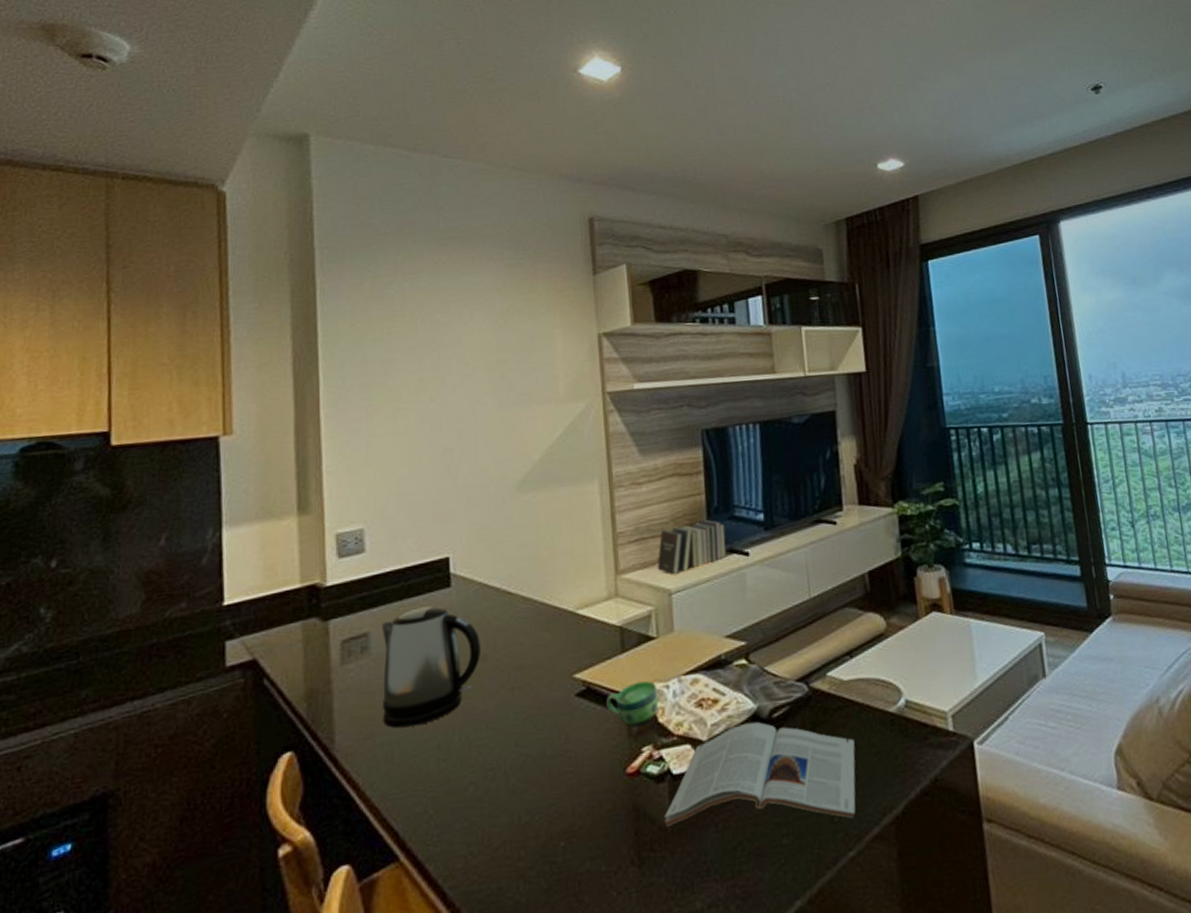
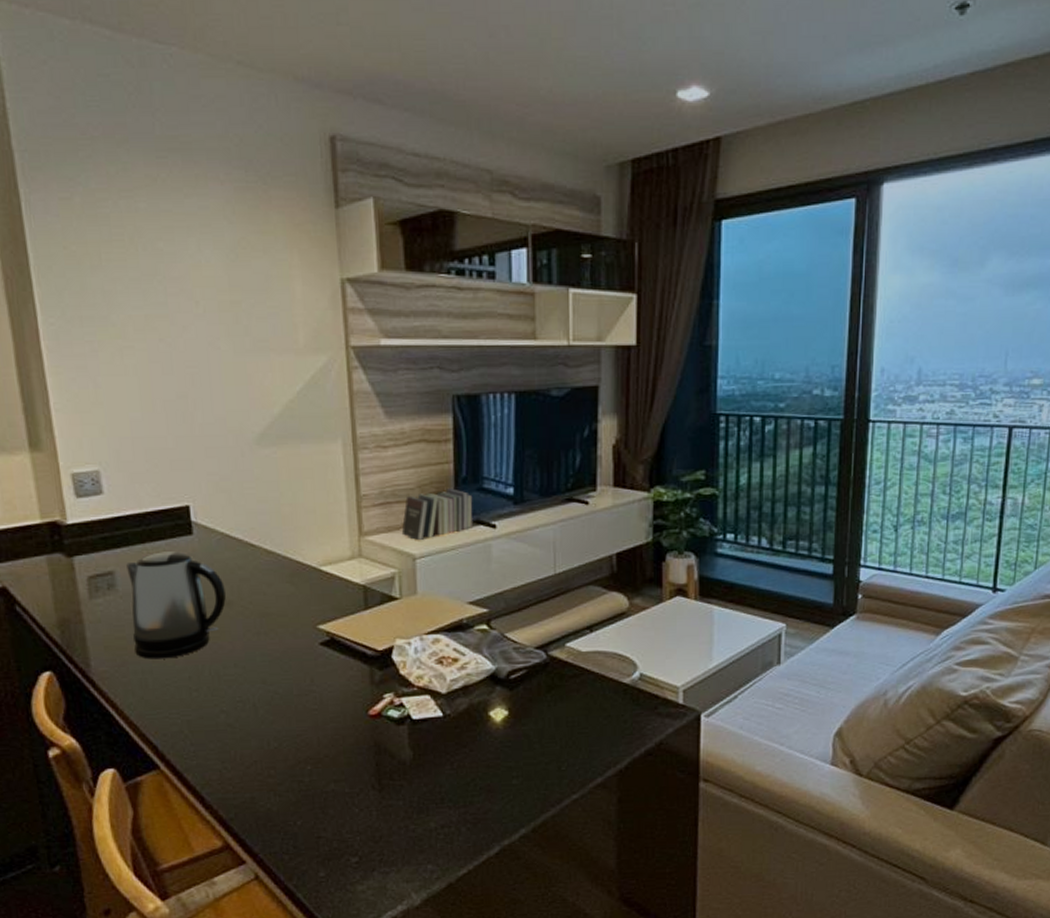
cup: present [606,680,659,727] -> none [350,636,400,676]
magazine: present [664,722,856,827] -> none [404,681,587,769]

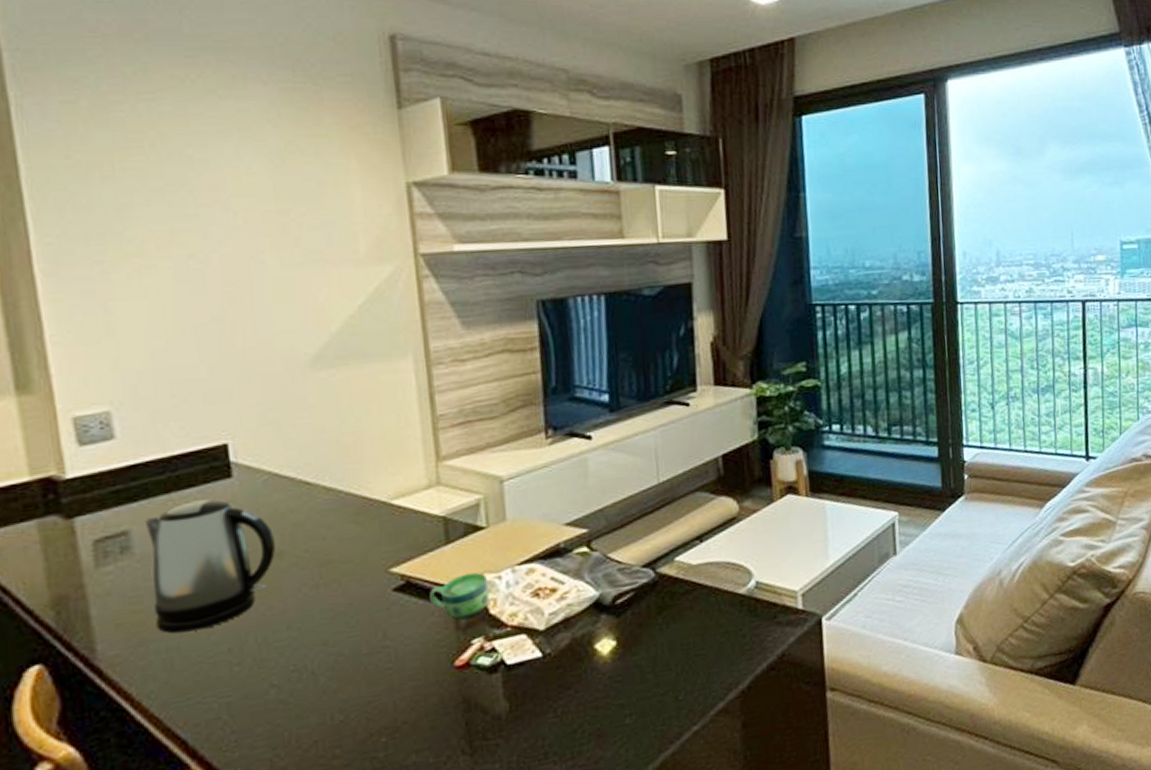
cup: none [350,636,400,676] -> present [429,572,490,620]
books: present [401,488,473,540] -> none [485,400,566,460]

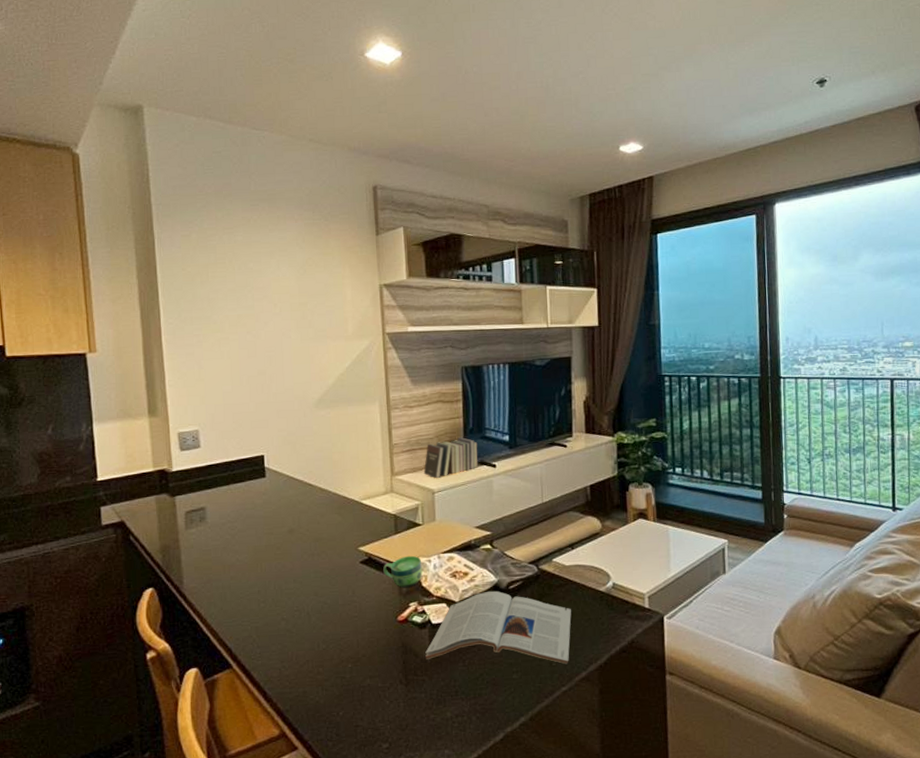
kettle: present [144,498,275,634] -> none [214,490,289,577]
books: none [485,400,566,460] -> present [423,437,478,478]
magazine: none [498,609,703,715] -> present [425,591,572,665]

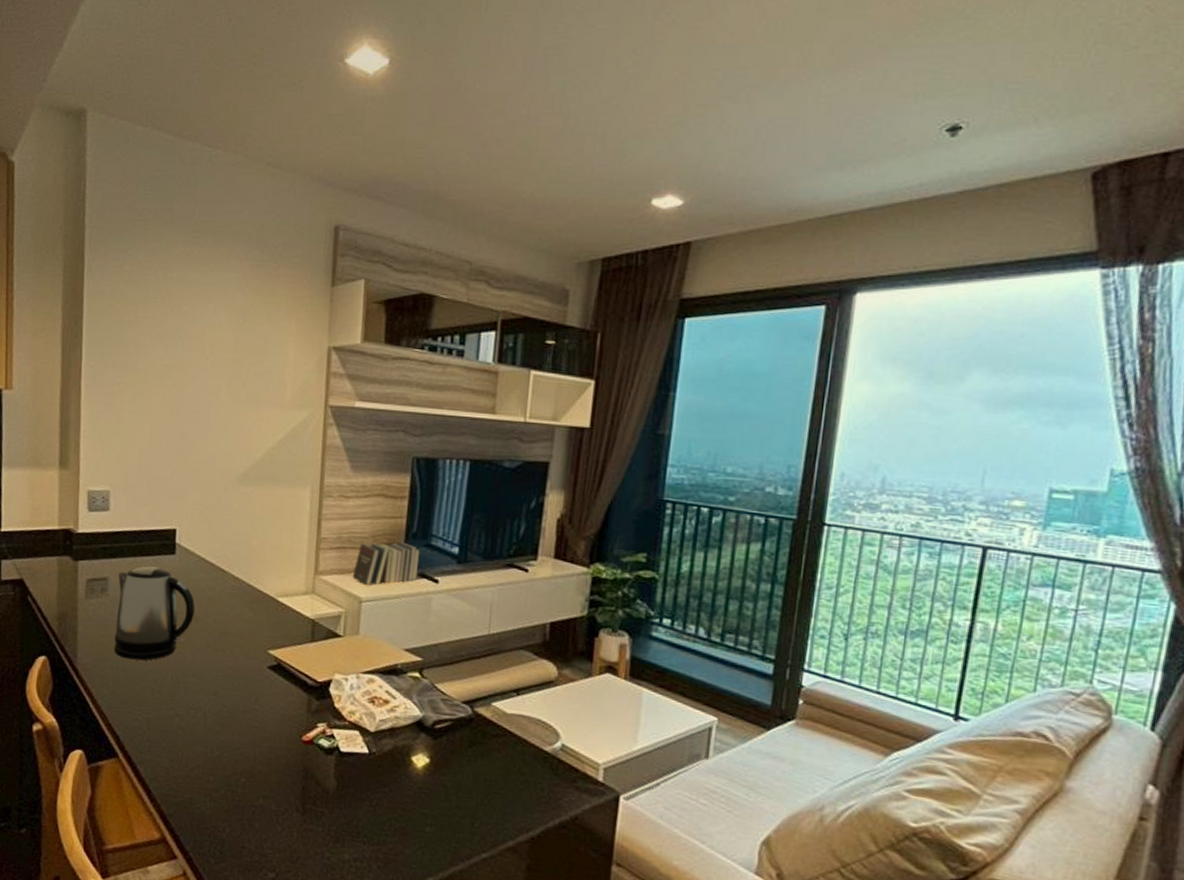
kettle: none [214,490,289,577] -> present [114,566,195,661]
cup: present [383,555,423,588] -> none [292,669,338,706]
magazine: present [425,591,572,665] -> none [328,726,506,829]

